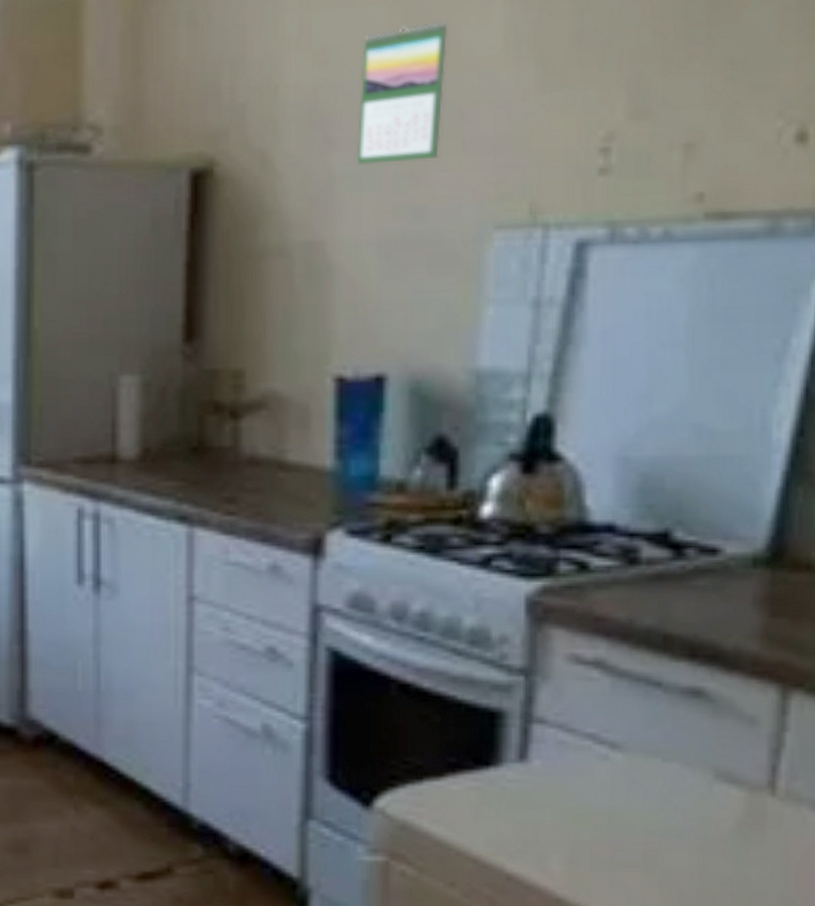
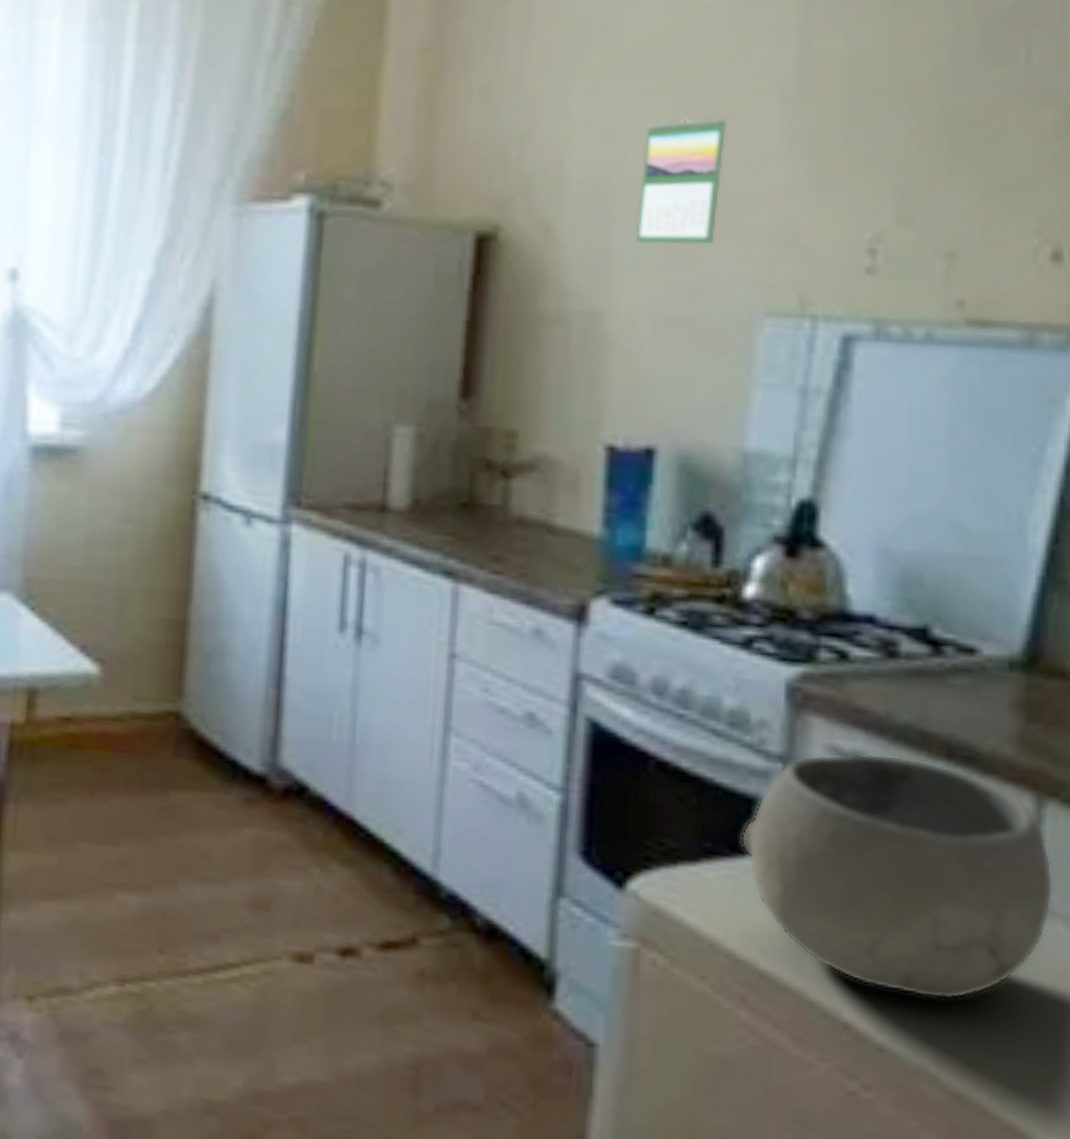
bowl: none [485,659,799,888] -> present [741,753,1054,1000]

